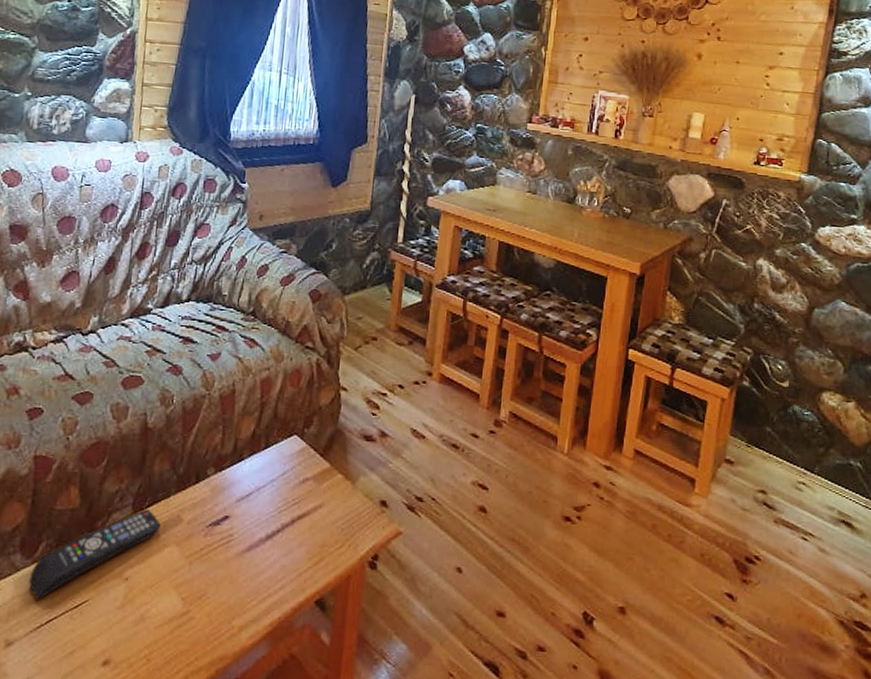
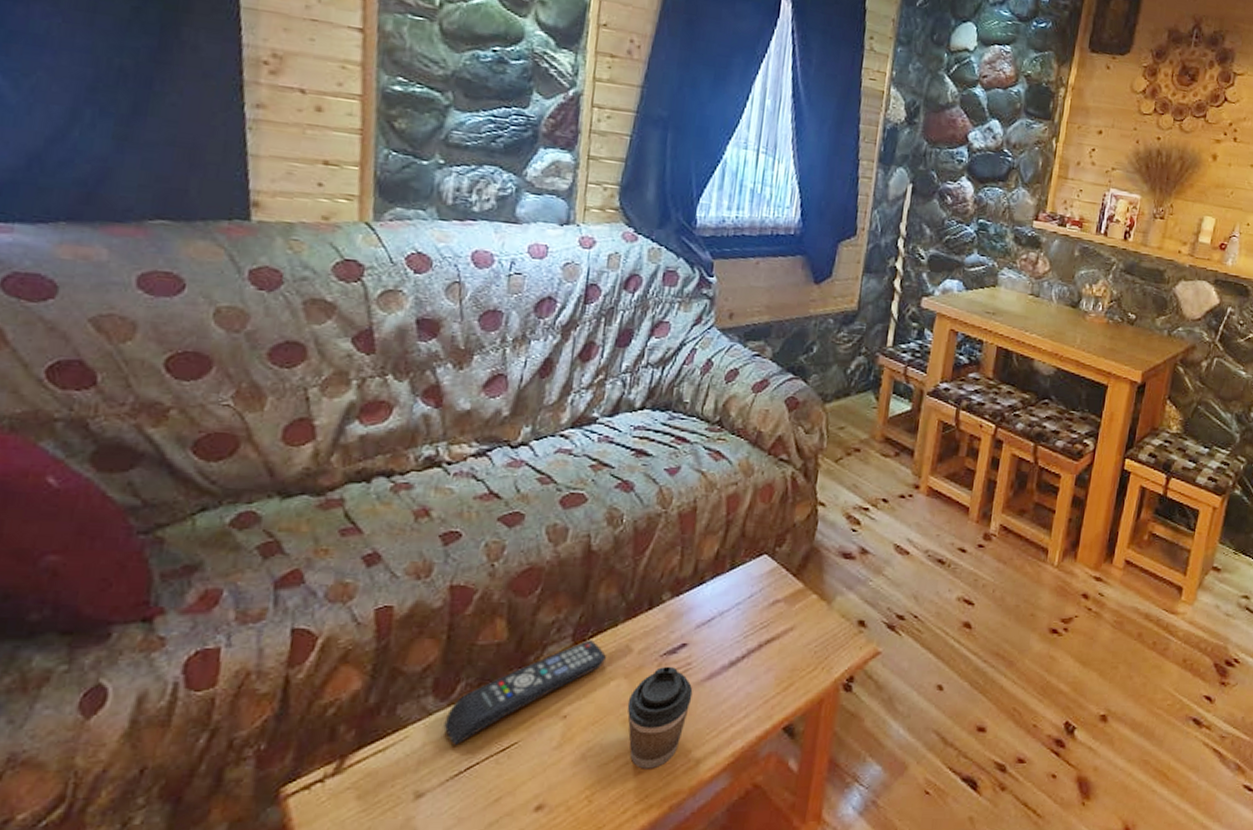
coffee cup: none [179,536,235,633] -> present [627,666,693,769]

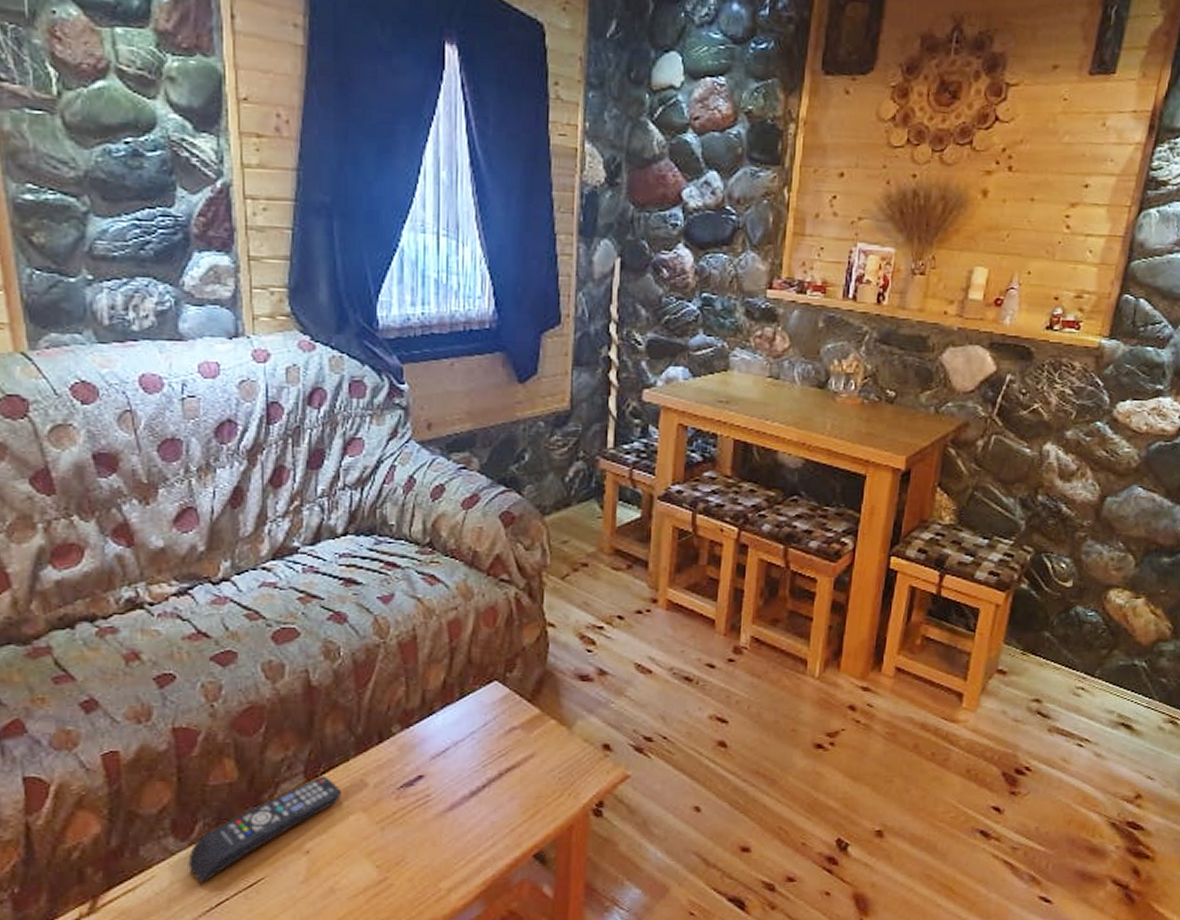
coffee cup: present [627,666,693,769] -> none [369,798,435,900]

